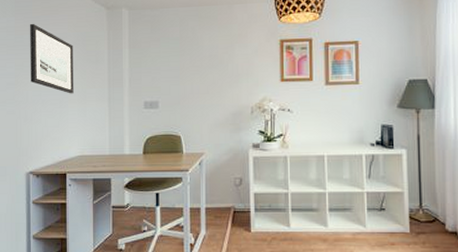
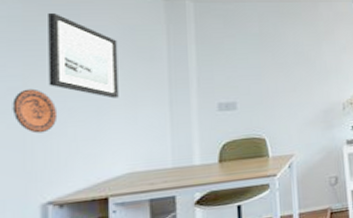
decorative plate: none [9,84,36,119] -> present [12,88,58,134]

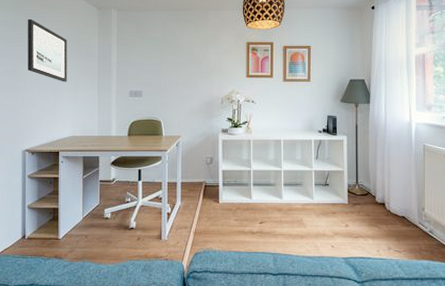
decorative plate: present [12,88,58,134] -> none [8,72,32,103]

